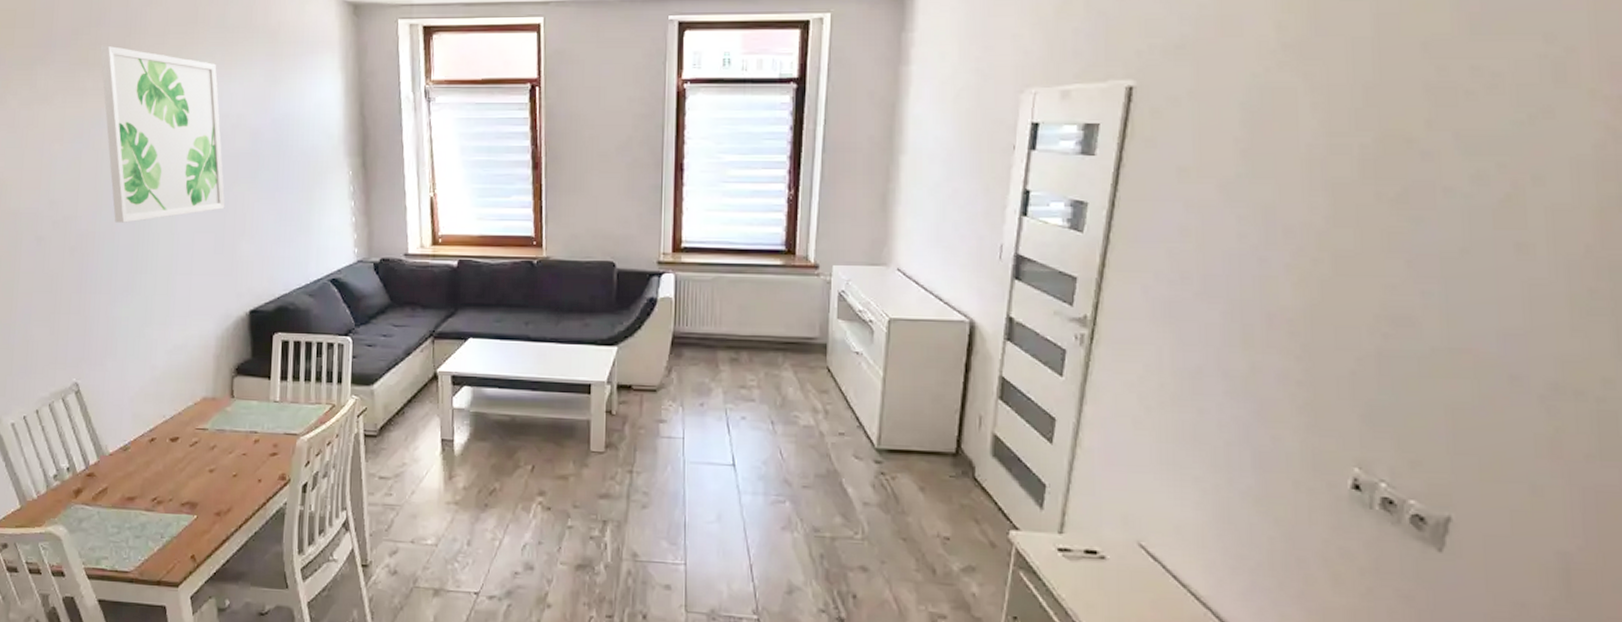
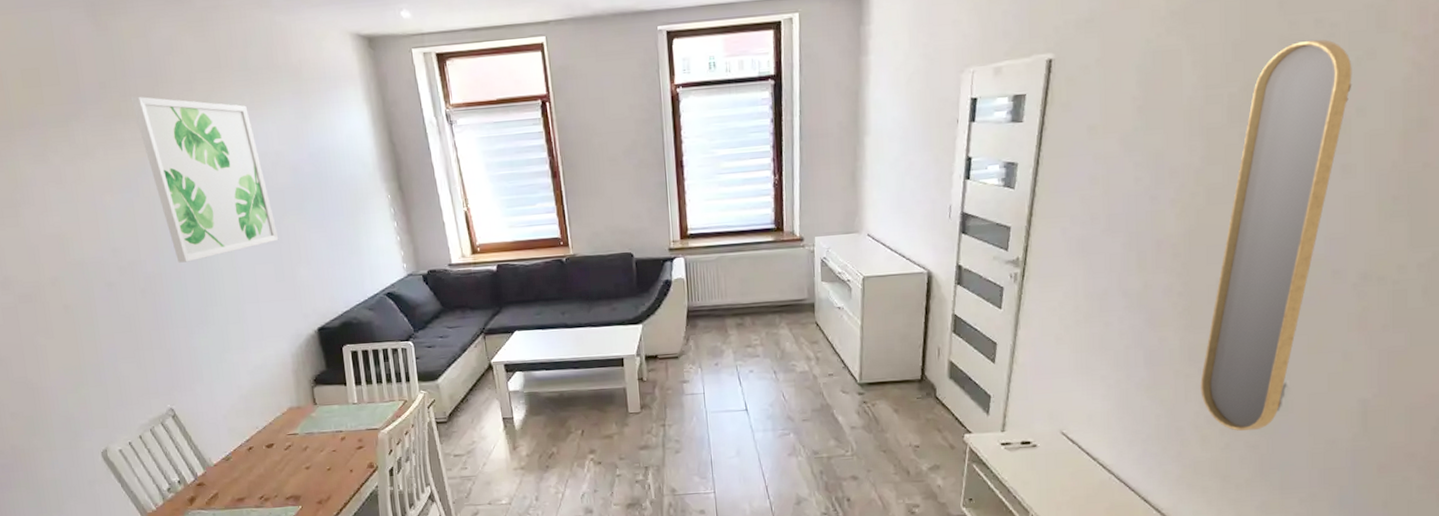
home mirror: none [1329,89,1525,576] -> present [1200,39,1352,431]

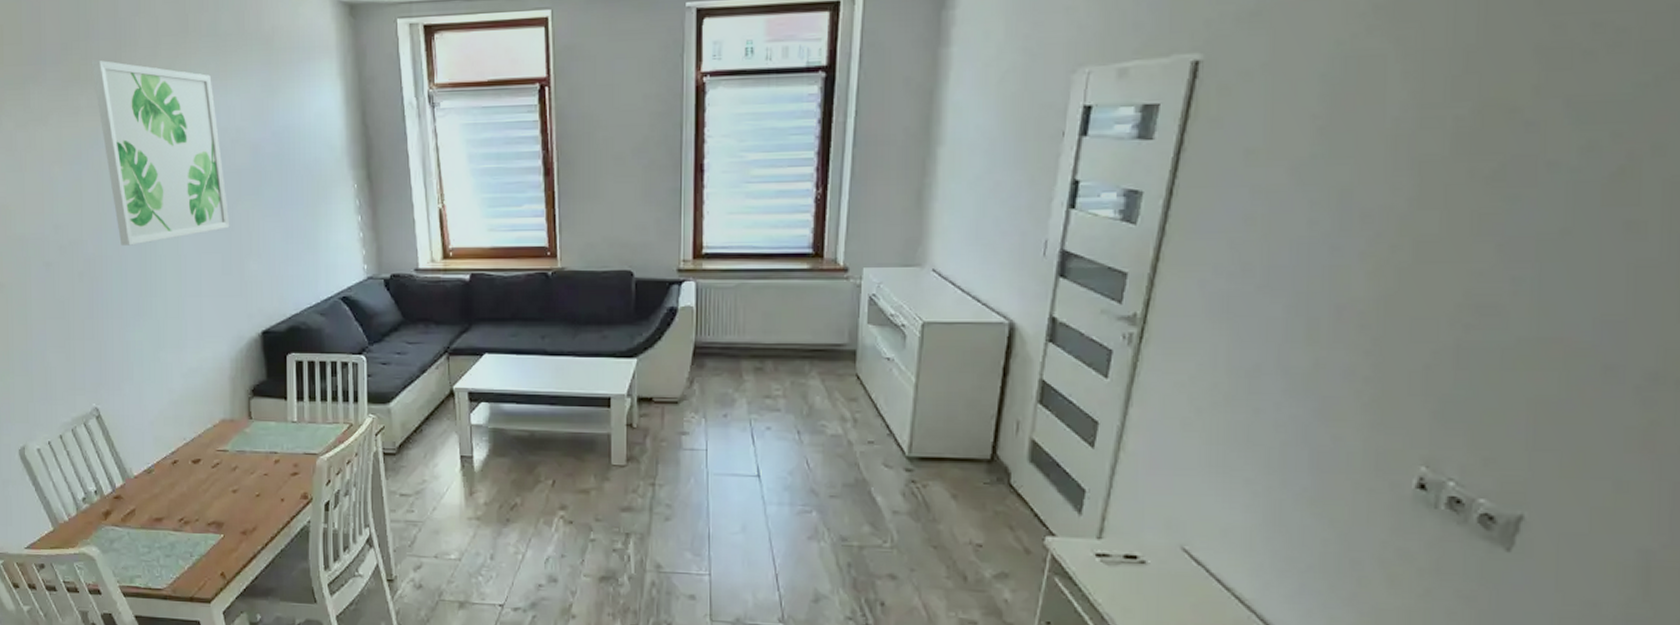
home mirror: present [1200,39,1352,431] -> none [1391,49,1647,576]

